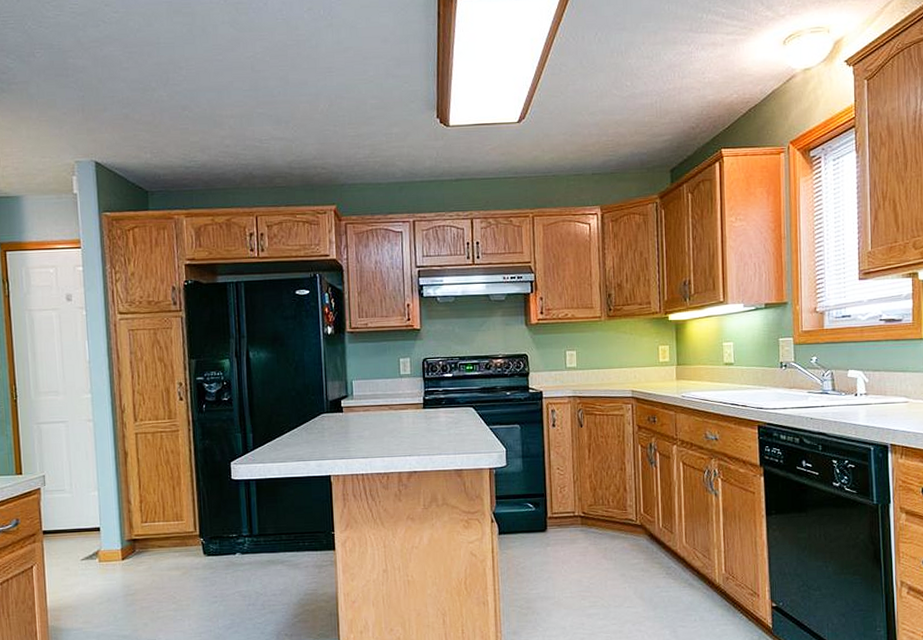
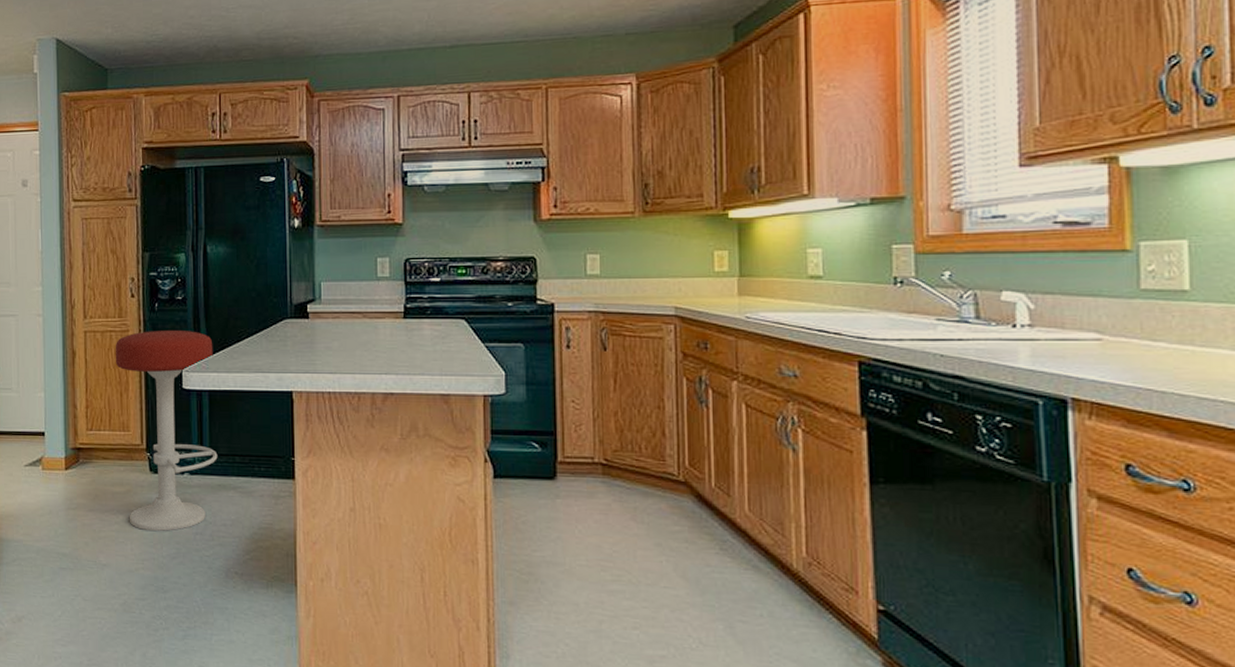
bar stool: none [166,428,266,607] -> present [115,331,218,531]

